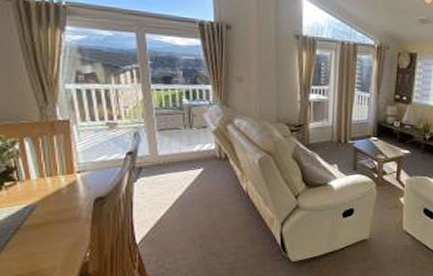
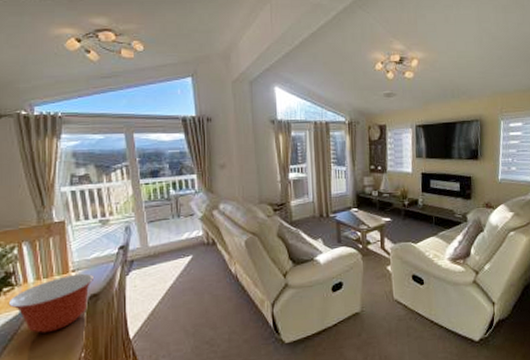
mixing bowl: none [10,175,100,230] -> present [8,273,93,333]

